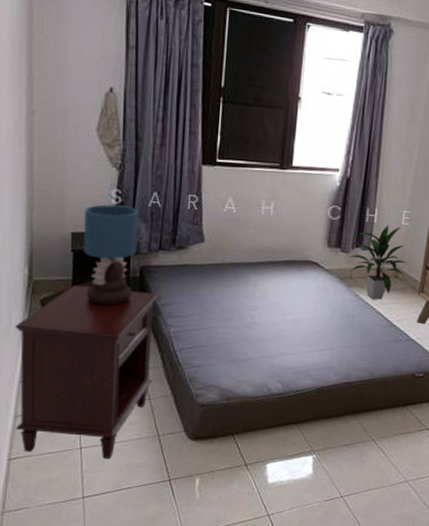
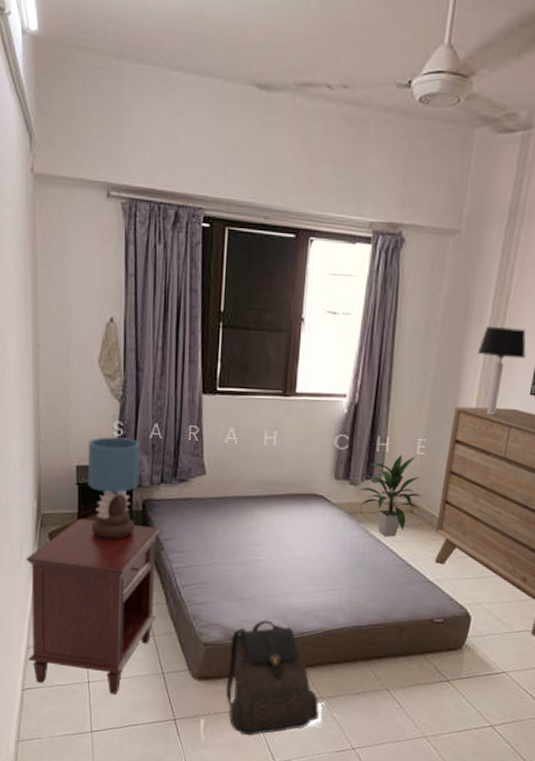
backpack: none [221,380,311,491] -> present [225,620,319,736]

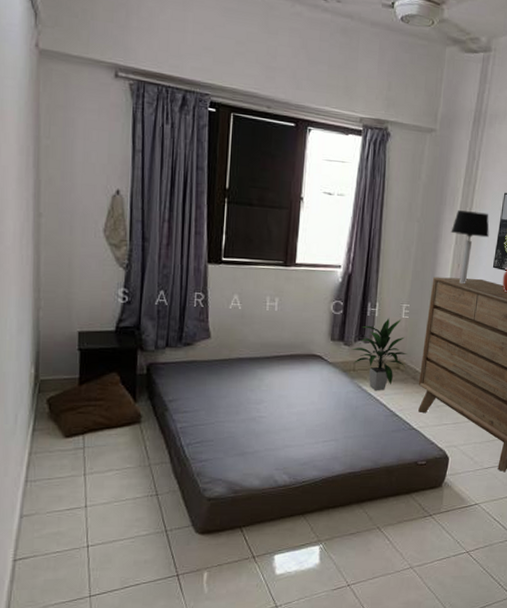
nightstand: present [26,518,161,694] -> none [21,383,166,556]
table lamp: present [88,437,140,539] -> none [90,303,145,402]
backpack: present [225,620,319,736] -> none [229,472,318,584]

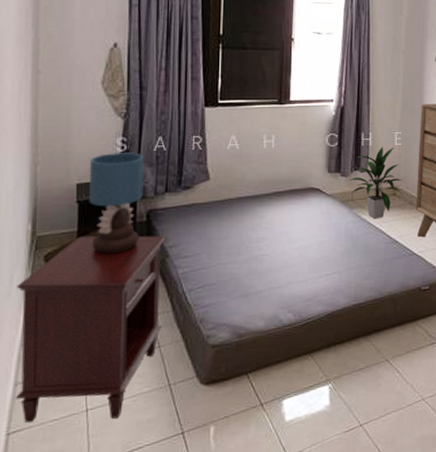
nightstand: none [21,383,166,556] -> present [16,235,166,424]
table lamp: none [90,303,145,402] -> present [89,152,144,253]

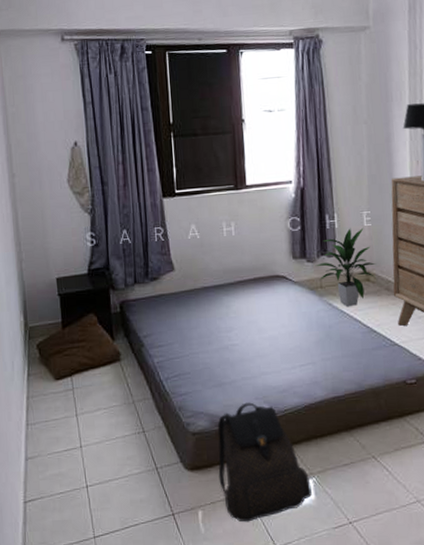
nightstand: present [16,235,166,424] -> none [18,326,145,496]
table lamp: present [89,152,144,253] -> none [65,246,115,343]
backpack: none [235,312,327,435] -> present [217,402,312,523]

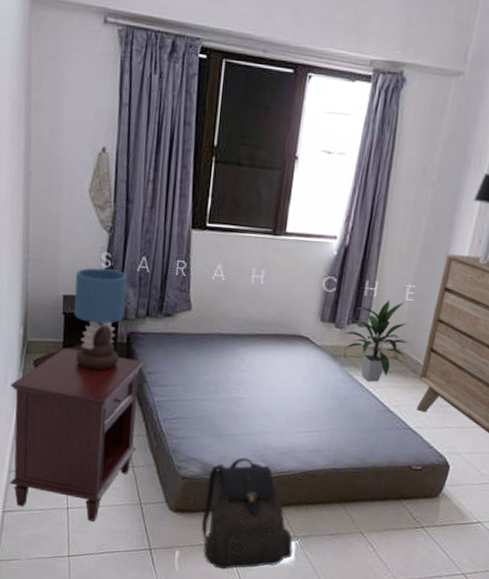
nightstand: none [18,326,145,496] -> present [10,347,145,521]
table lamp: none [65,246,115,343] -> present [74,267,127,370]

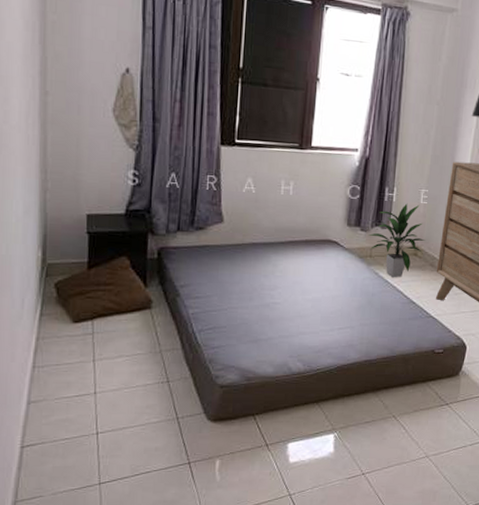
nightstand: present [10,347,145,521] -> none [28,267,177,443]
table lamp: present [74,267,127,370] -> none [99,185,156,287]
backpack: present [201,457,293,570] -> none [241,359,332,472]

